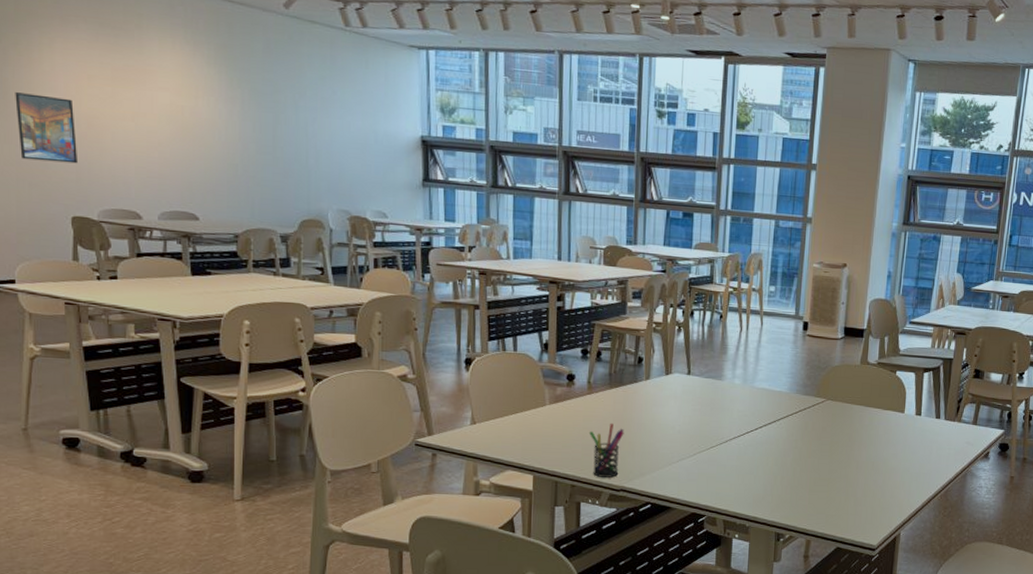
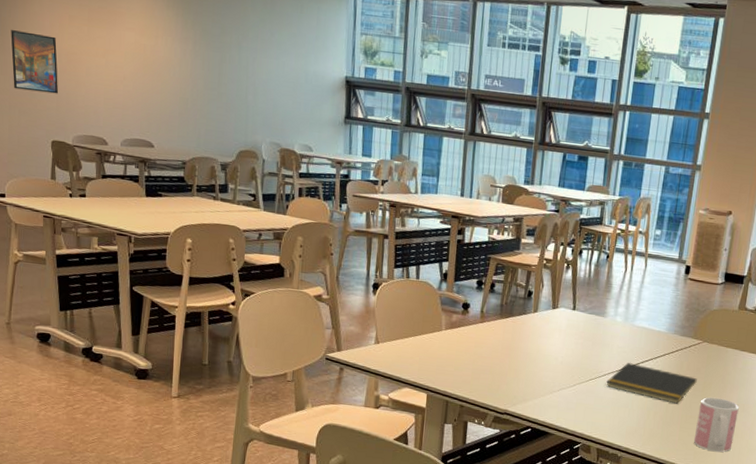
pen holder: present [588,423,624,478] -> none [479,350,511,401]
notepad: none [728,426,824,467] -> present [606,362,697,404]
mug: none [824,456,869,514] -> present [693,397,739,452]

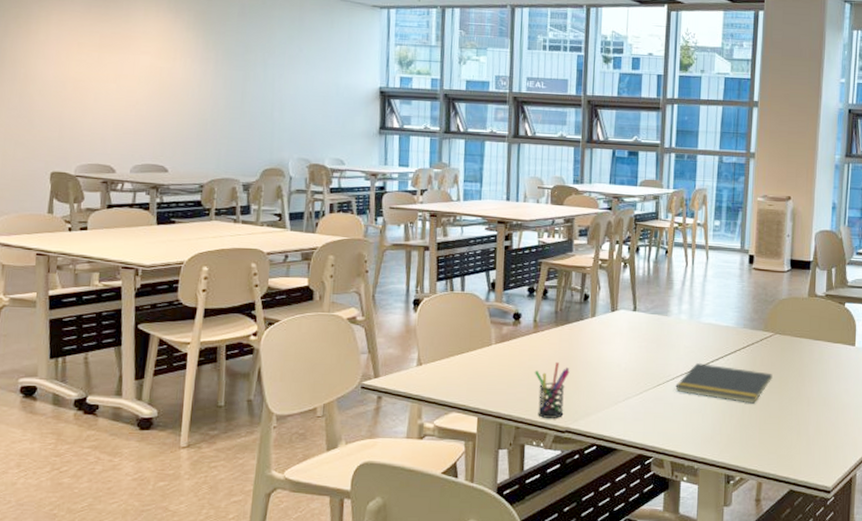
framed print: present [11,30,59,94] -> none [10,60,63,123]
pen holder: none [479,350,511,401] -> present [534,361,570,418]
mug: present [693,397,739,452] -> none [775,393,820,454]

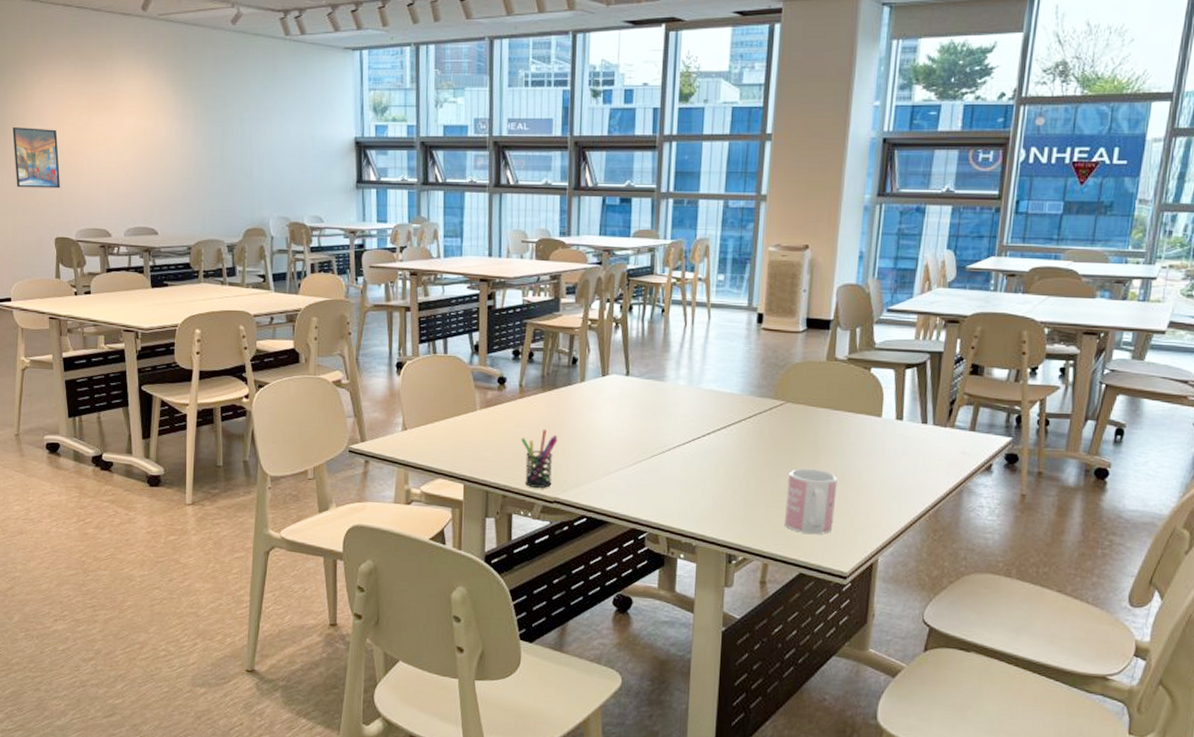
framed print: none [10,60,63,123] -> present [12,127,61,189]
notepad: present [675,362,773,404] -> none [672,432,783,479]
mug: none [775,393,820,454] -> present [784,468,838,535]

